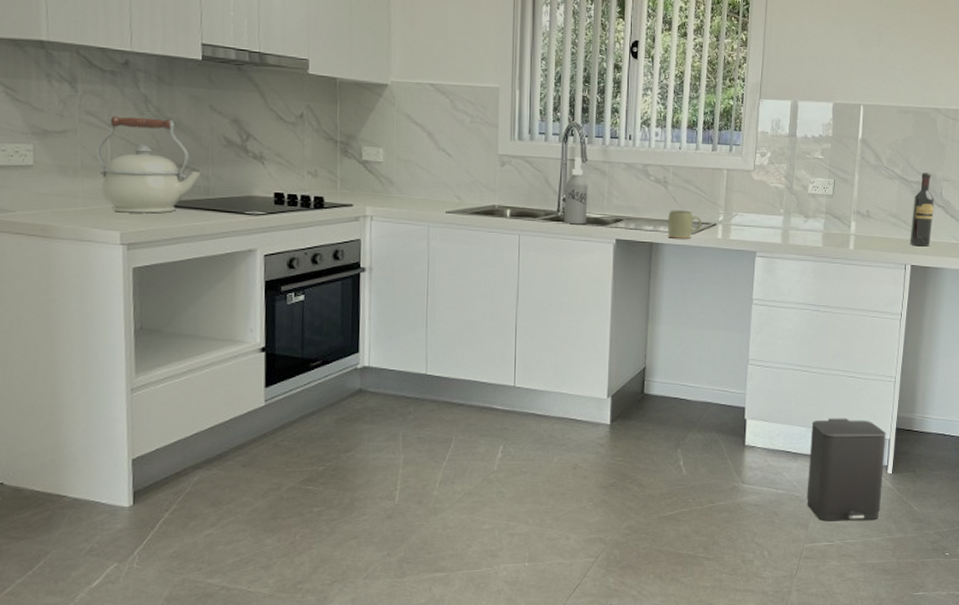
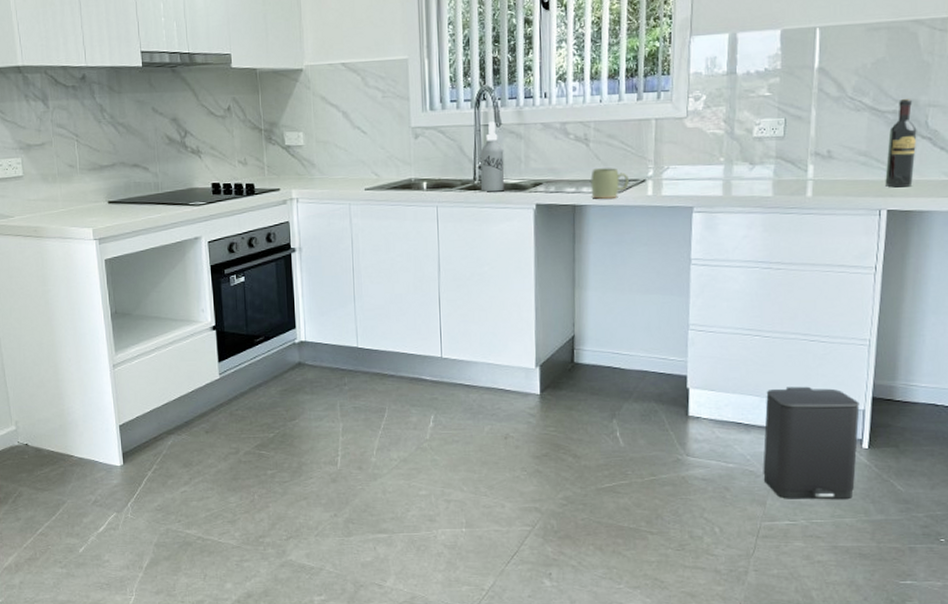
kettle: present [96,116,201,214] -> none [67,124,150,212]

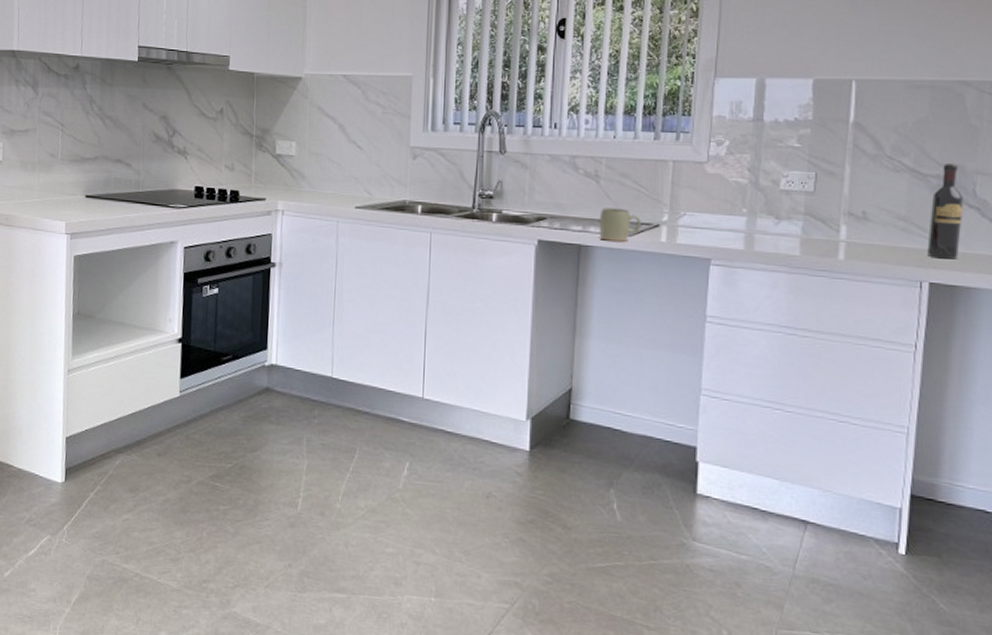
spray bottle: present [480,121,505,192] -> none [480,148,507,223]
pedal bin: present [763,386,860,499] -> none [781,472,896,613]

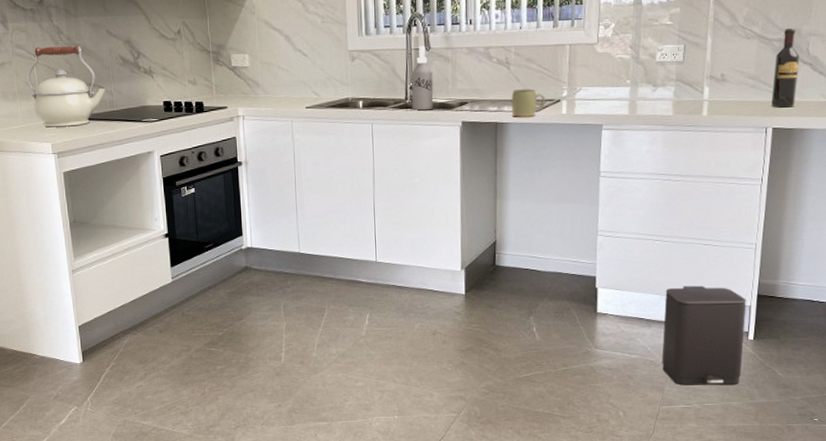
kettle: none [49,115,133,206] -> present [27,45,106,128]
spray bottle: none [480,148,507,223] -> present [411,45,434,111]
pedal bin: none [781,472,896,613] -> present [662,285,746,386]

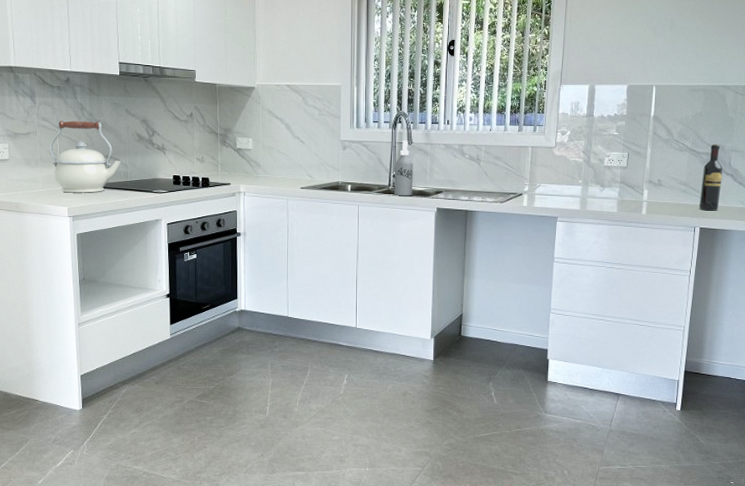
mug: present [511,89,545,117] -> none [480,183,509,207]
pedal bin: present [662,285,746,386] -> none [602,360,675,449]

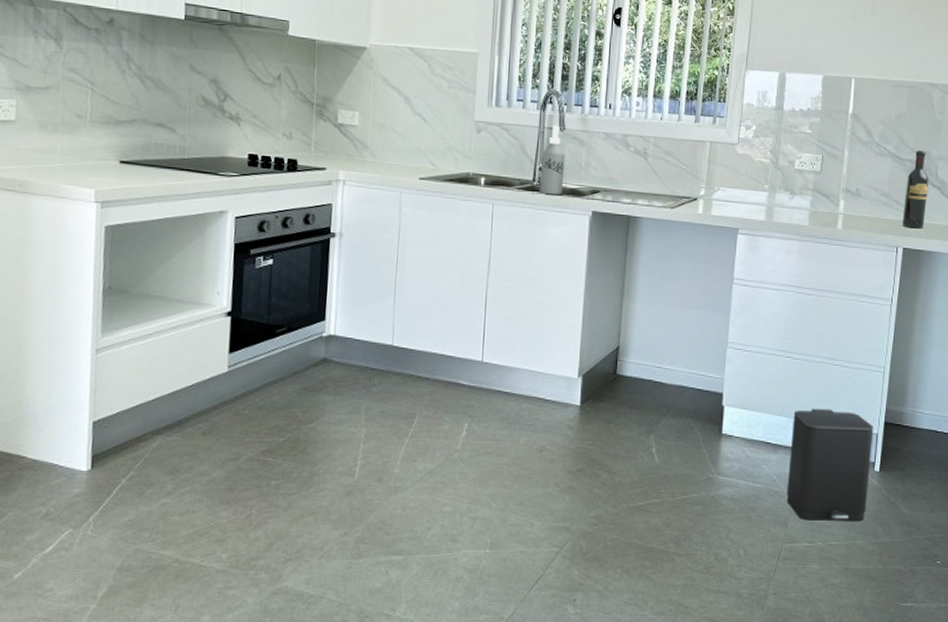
kettle: present [49,120,121,193] -> none [76,73,177,172]
pedal bin: none [602,360,675,449] -> present [786,408,874,521]

